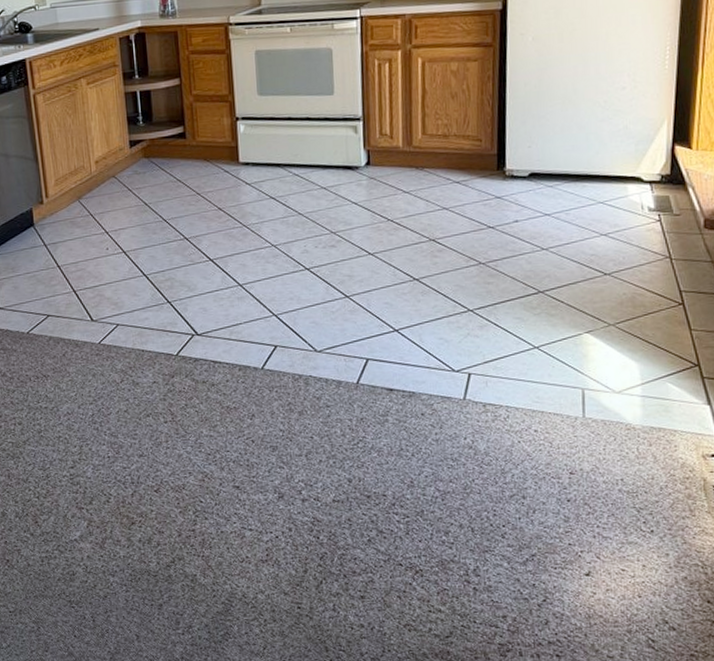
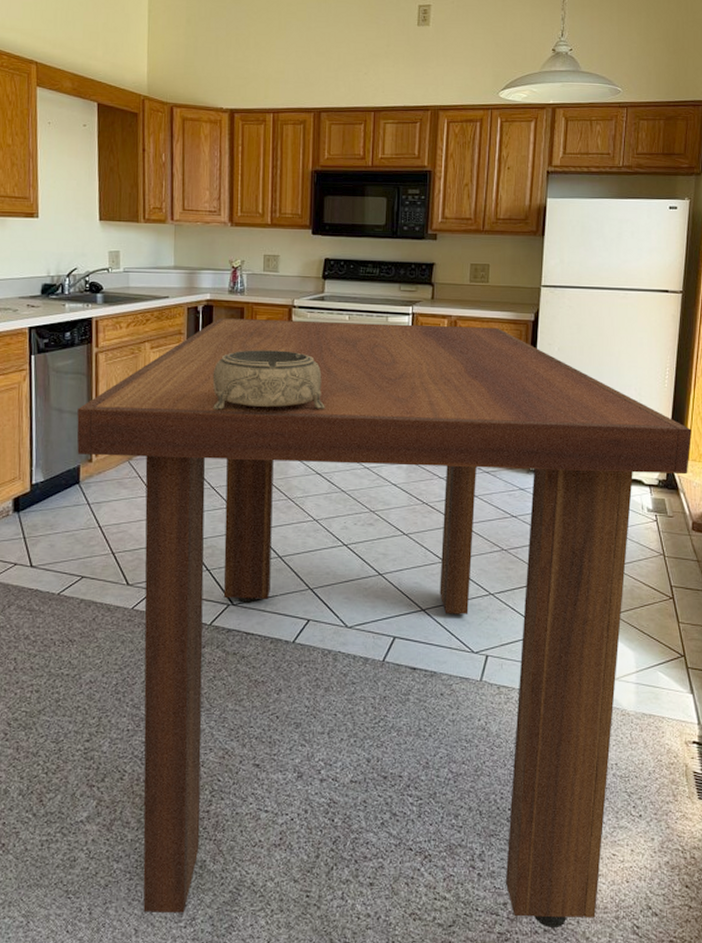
dining table: none [23,22,701,641] -> present [76,318,692,929]
decorative bowl: none [152,72,273,142] -> present [212,350,325,411]

